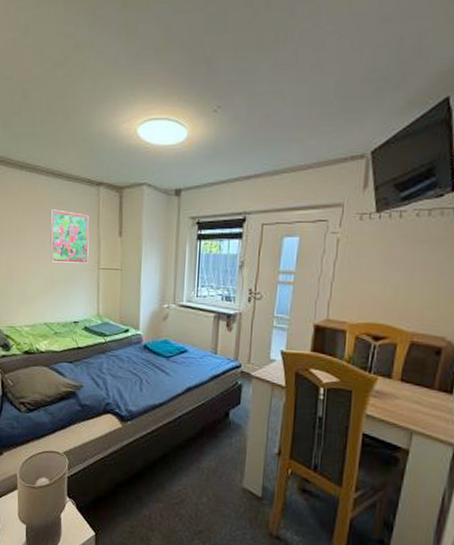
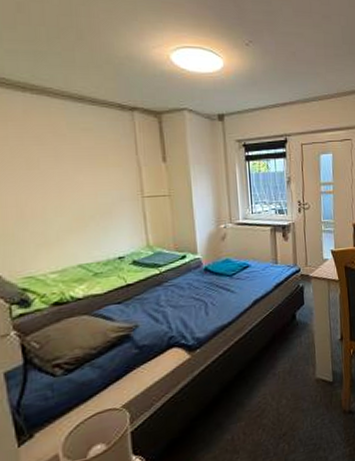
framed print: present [50,209,89,264] -> none [72,136,129,195]

